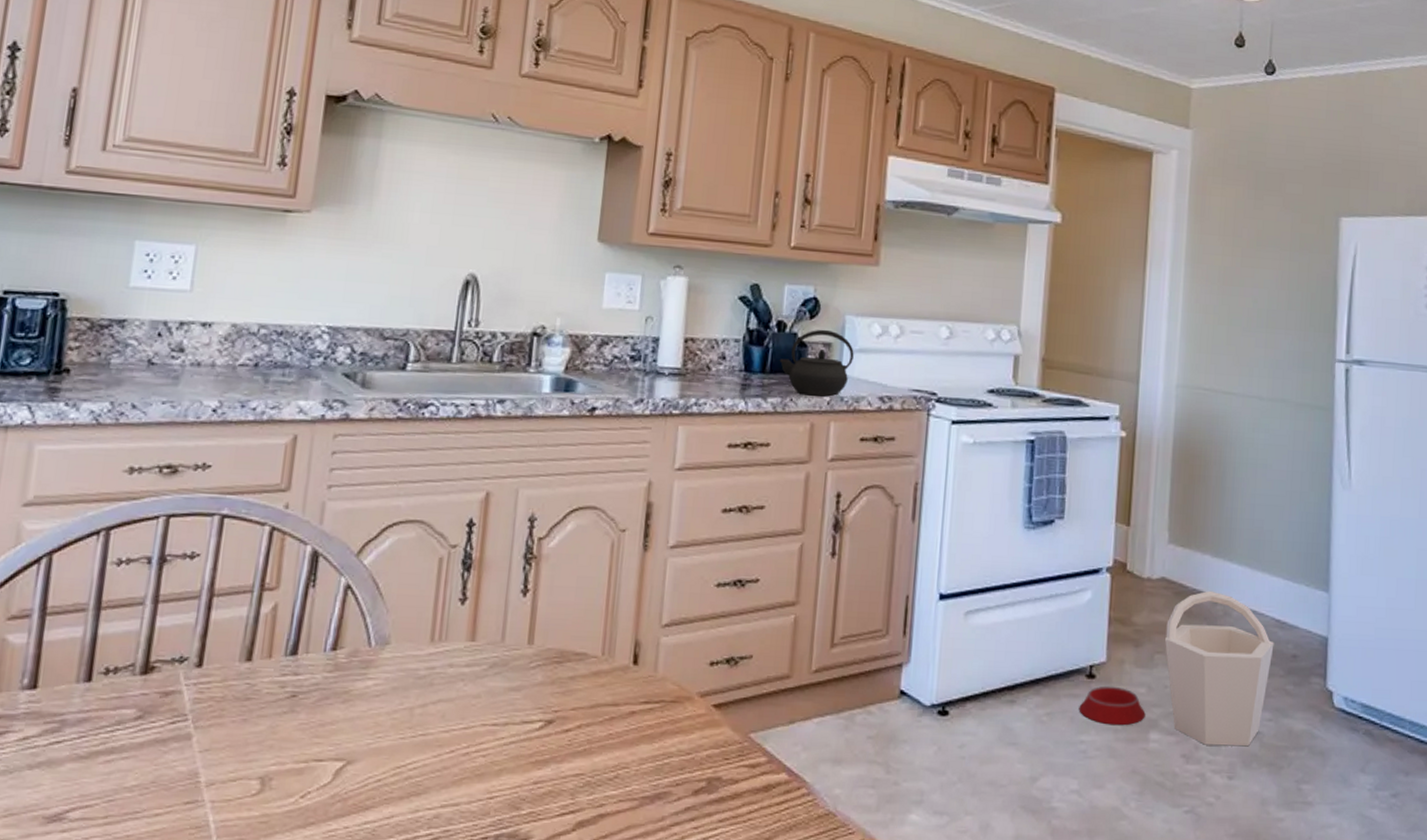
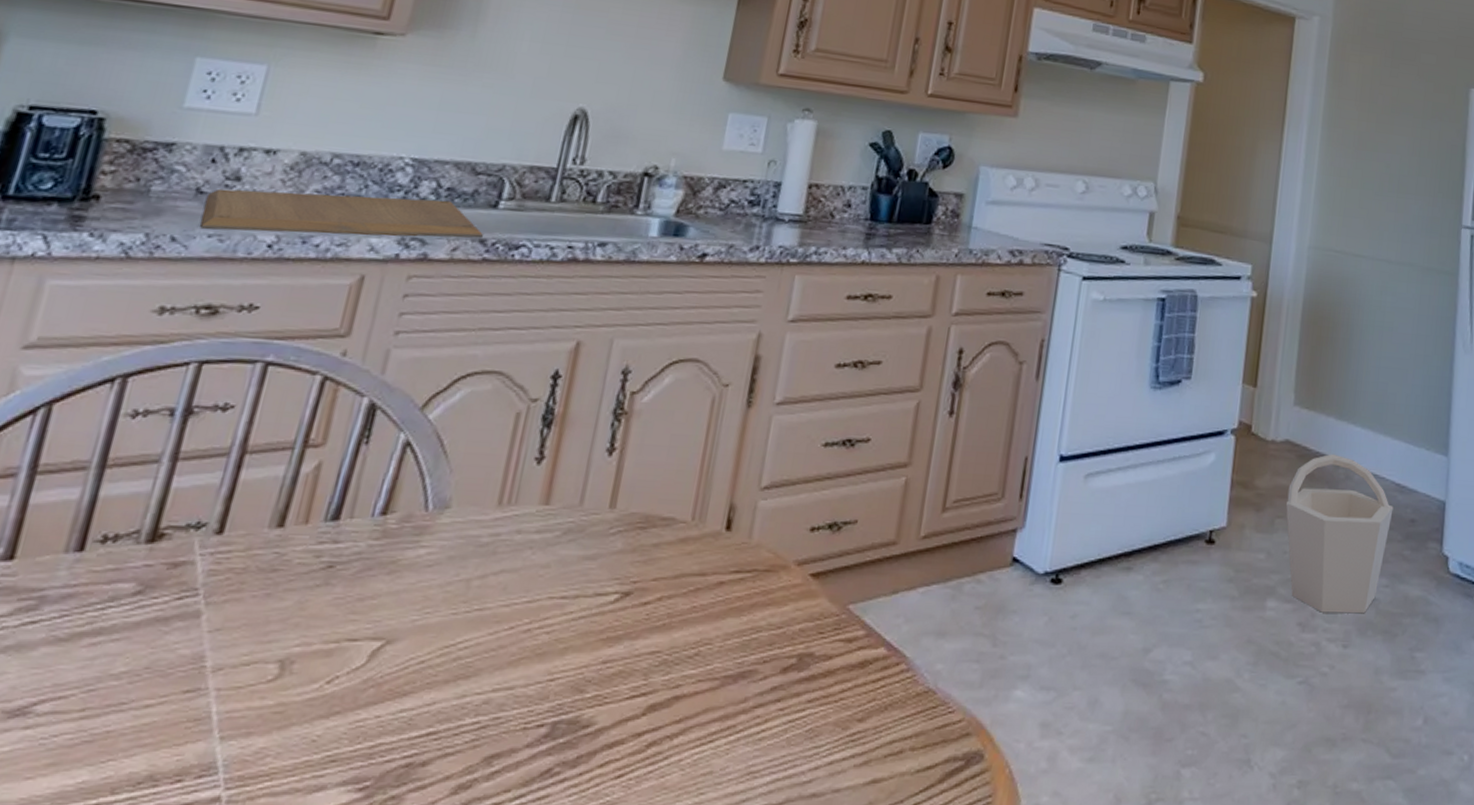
chopping board: none [155,360,395,399] -> present [200,188,483,239]
kettle: present [779,329,854,398] -> none [907,179,987,250]
pet bowl: present [1079,685,1146,726] -> none [1196,551,1264,593]

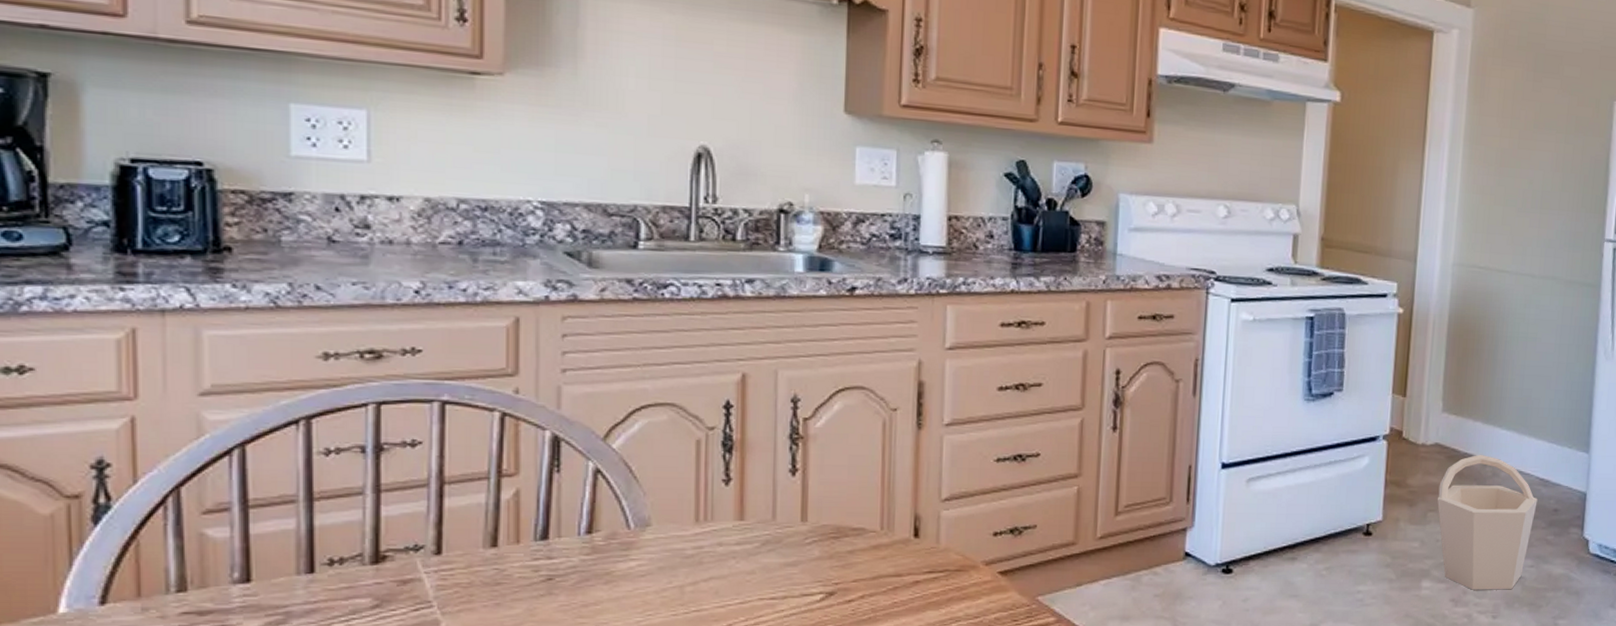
chopping board: present [200,188,483,239] -> none [340,237,628,279]

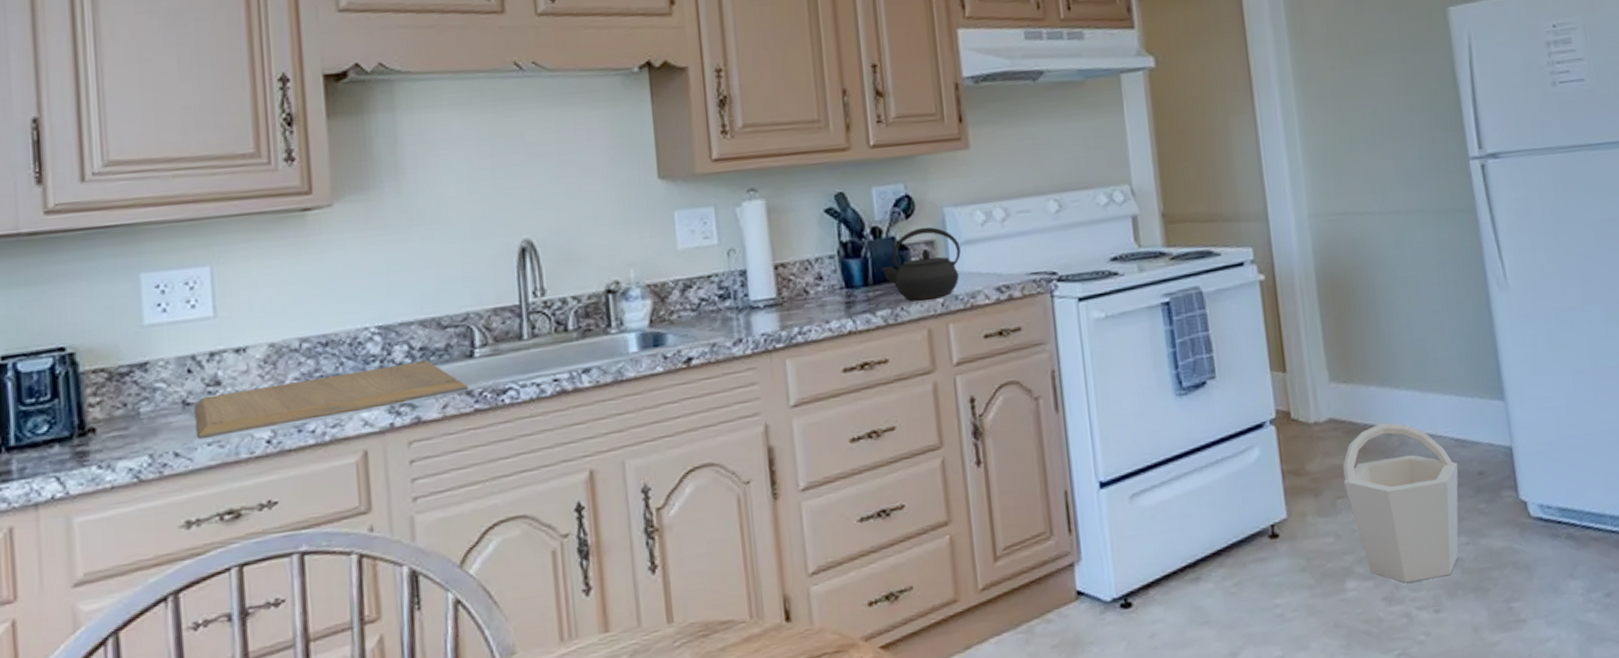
chopping board: none [340,237,628,279] -> present [194,360,468,440]
kettle: none [1051,207,1129,277] -> present [881,226,961,302]

